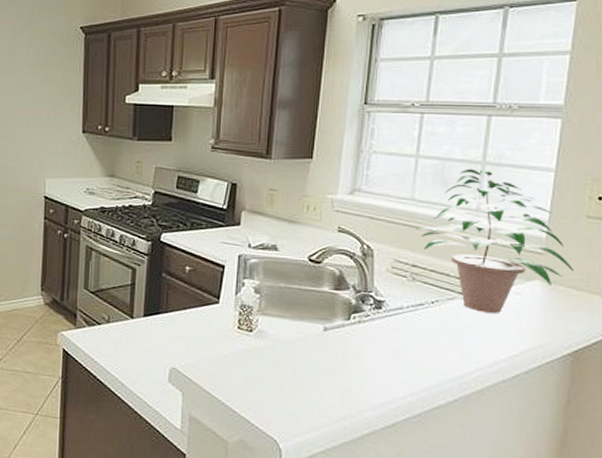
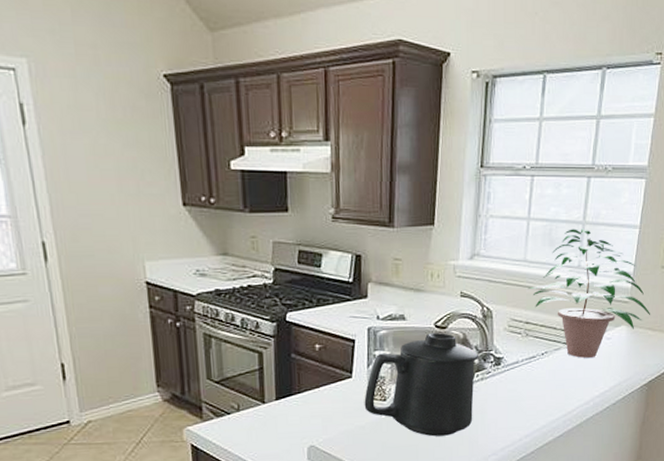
mug: none [229,267,356,380] -> present [364,333,478,437]

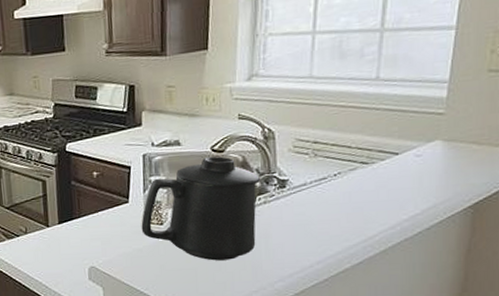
potted plant: present [527,229,651,358] -> none [315,36,476,178]

